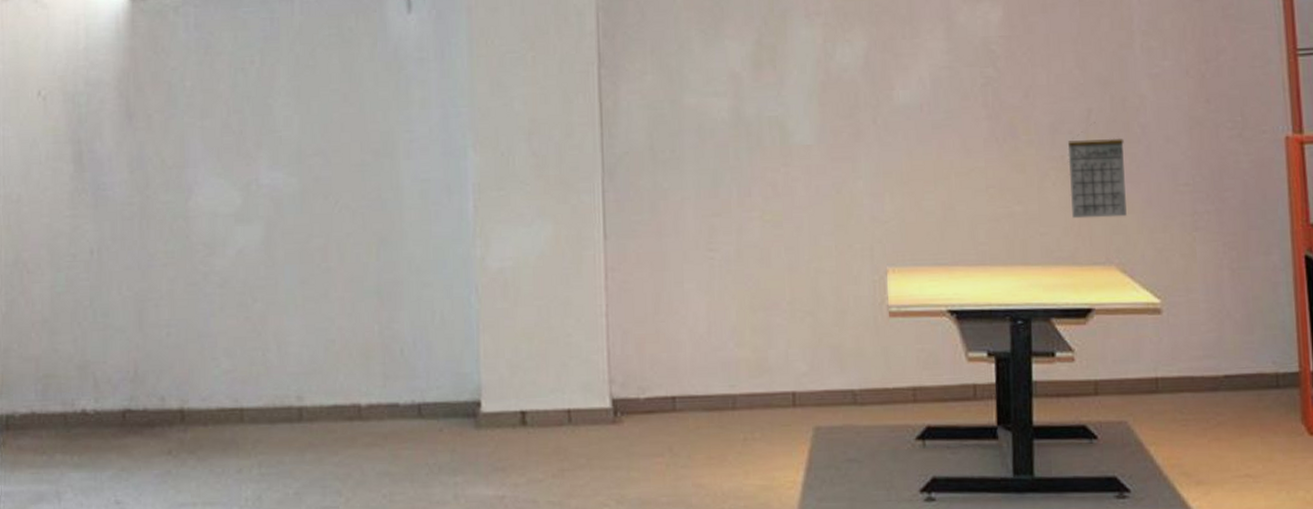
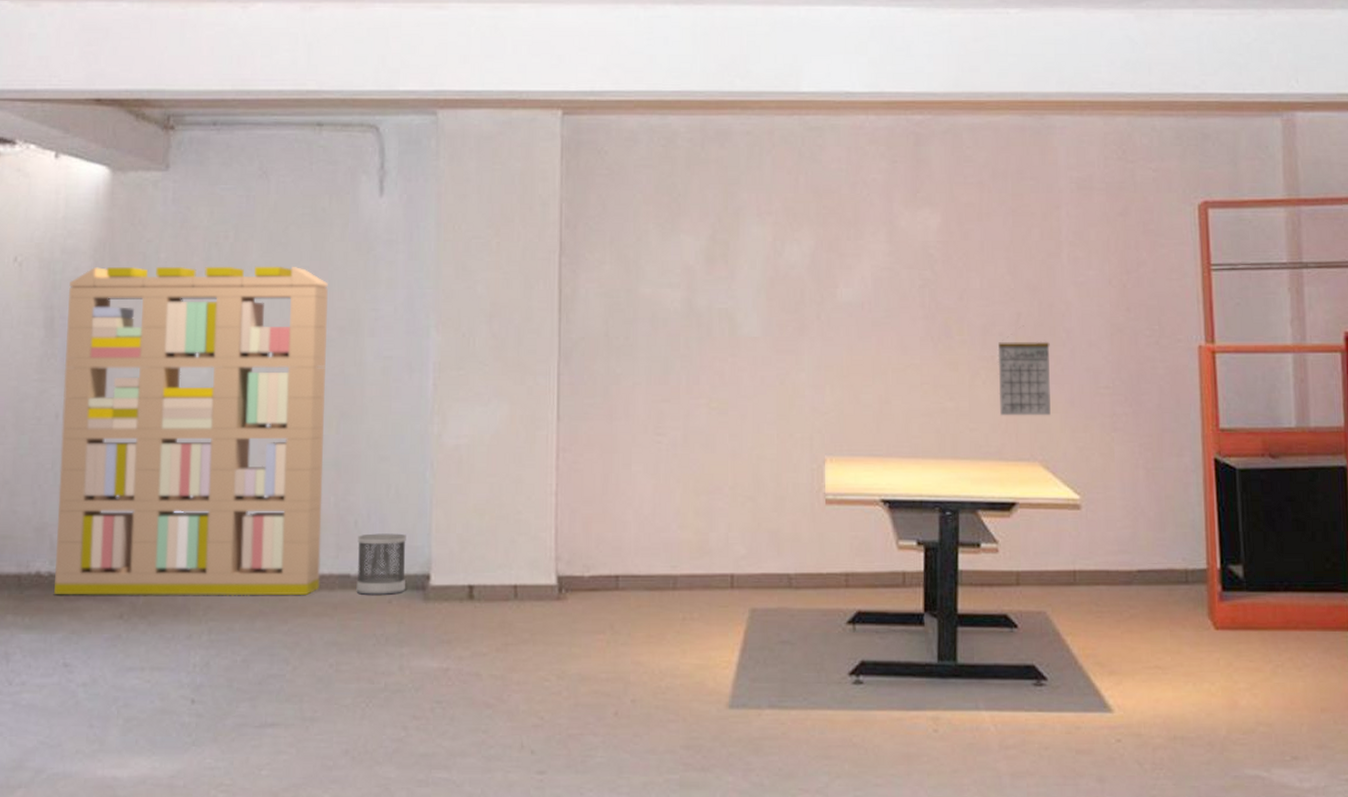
bookcase: none [95,89,368,432] -> present [54,266,328,596]
wastebasket: none [404,360,456,424] -> present [356,533,406,595]

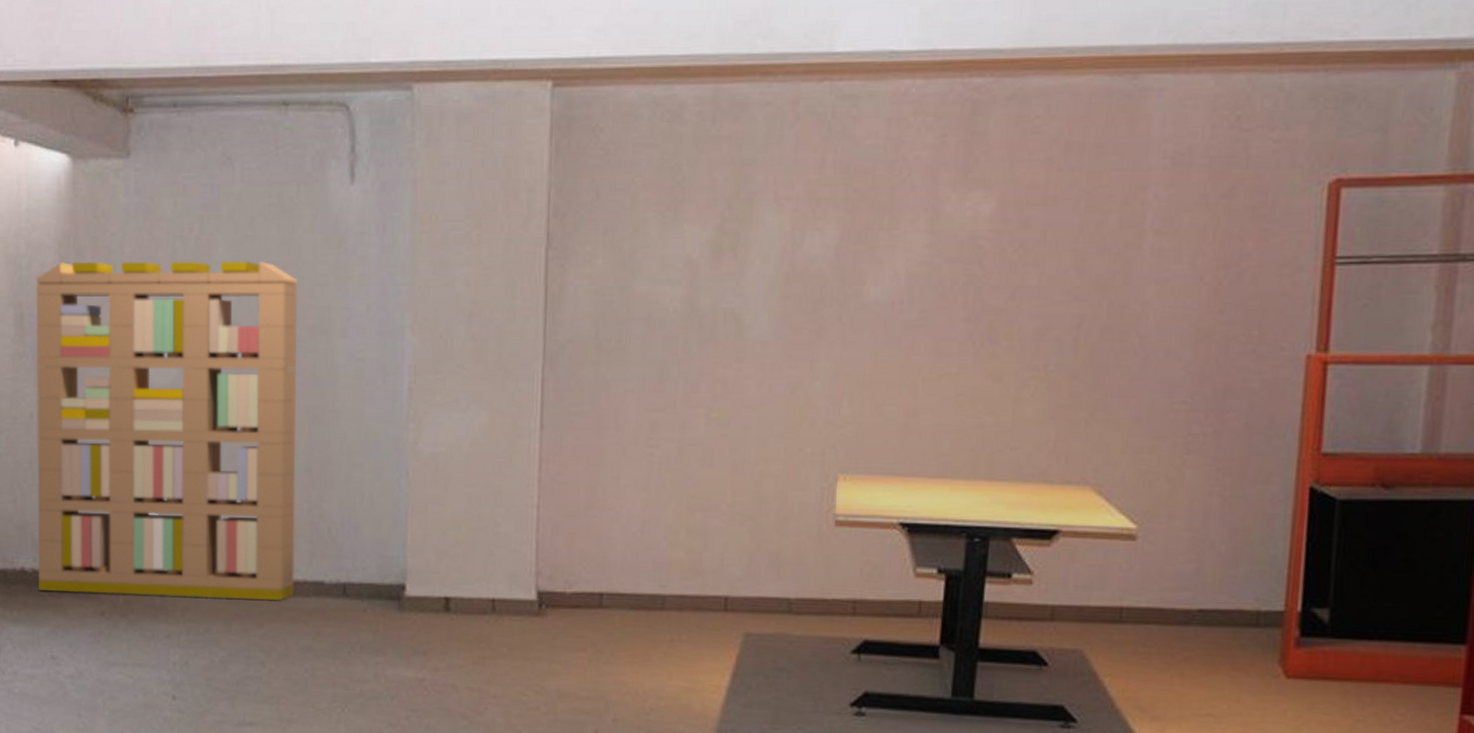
wastebasket: present [356,533,406,595] -> none [331,541,381,603]
calendar: present [997,325,1051,416] -> none [1049,329,1118,435]

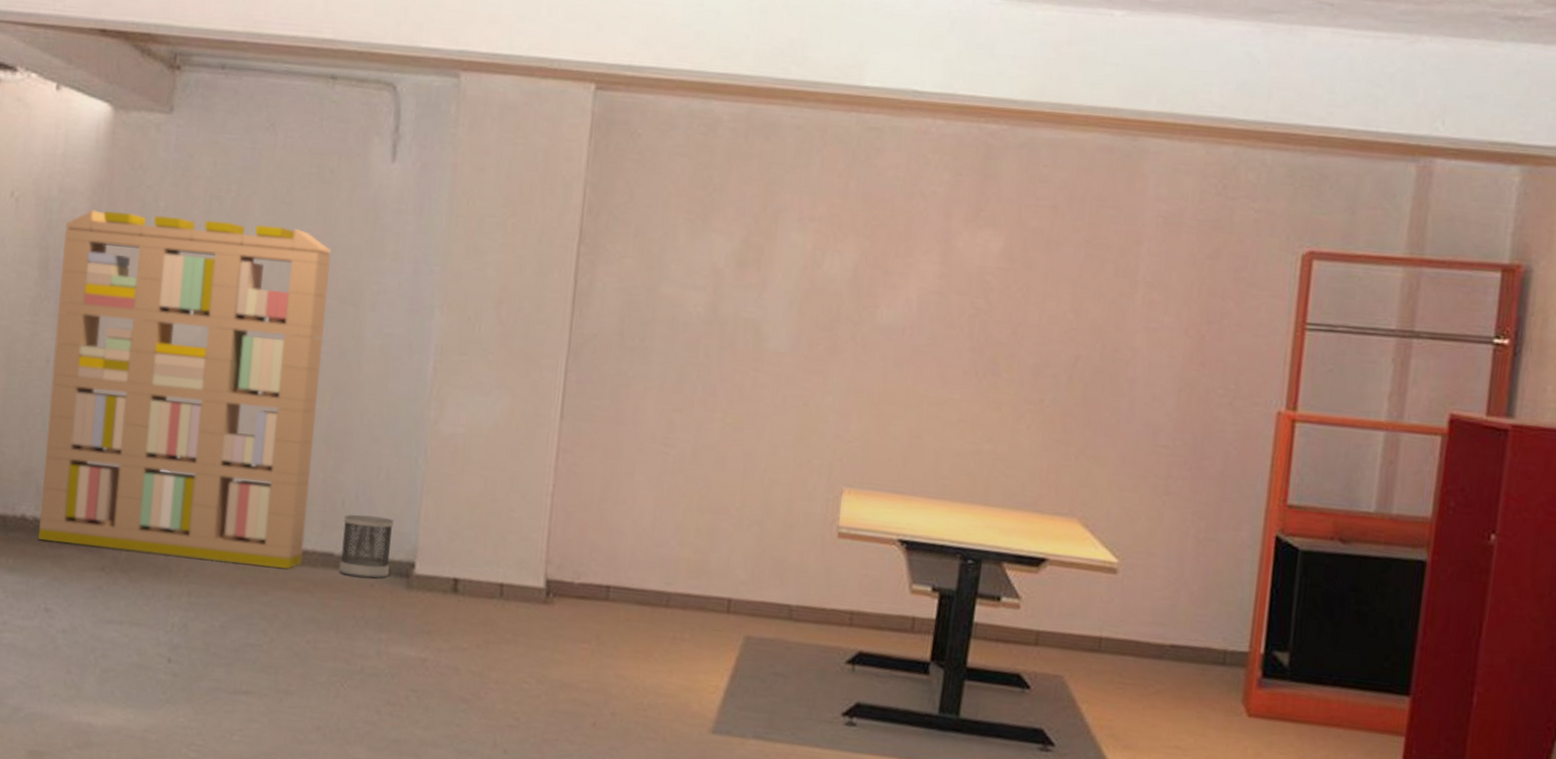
wastebasket: none [331,541,381,603] -> present [339,514,394,578]

